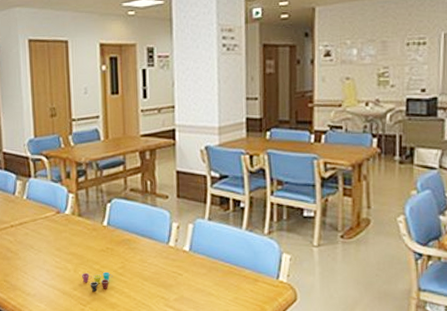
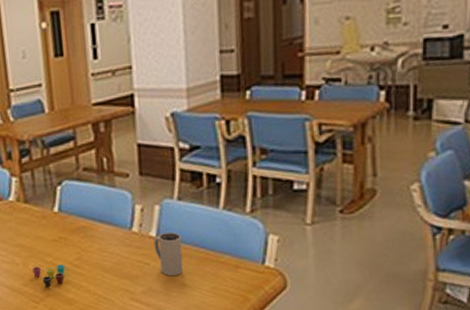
mug: none [186,248,211,287] -> present [153,232,183,277]

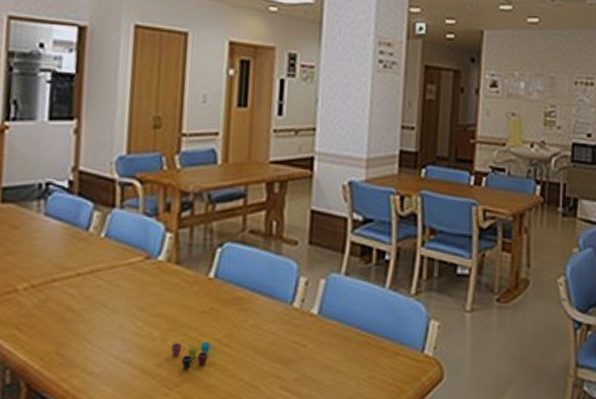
mug: present [153,232,183,277] -> none [314,311,344,362]

